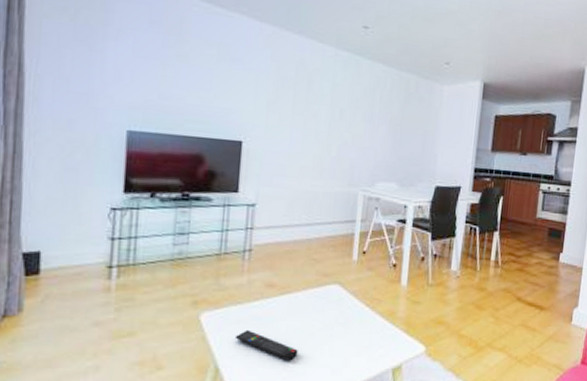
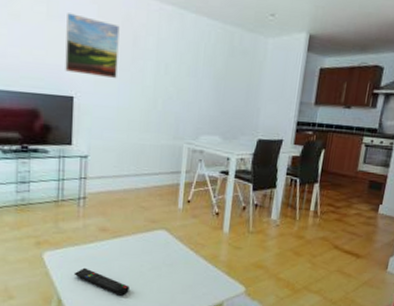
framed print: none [234,56,294,124] -> present [65,13,120,79]

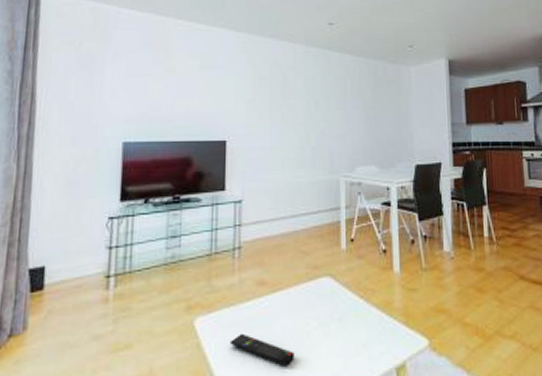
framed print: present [65,13,120,79] -> none [218,64,269,120]

